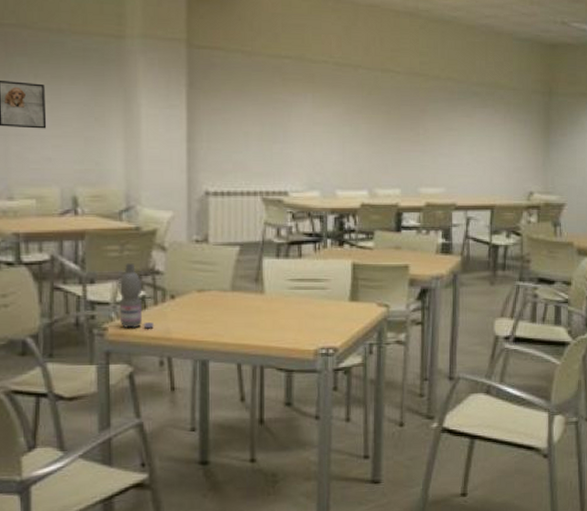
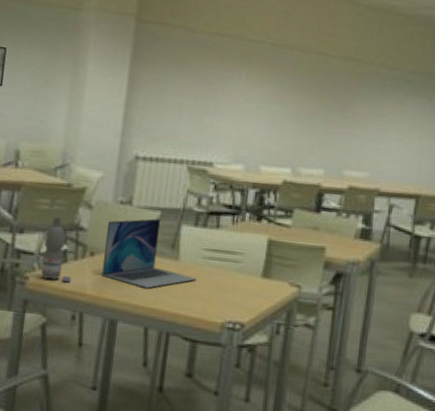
laptop: none [184,254,286,325] -> present [101,218,198,289]

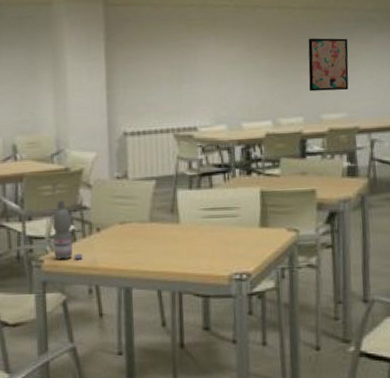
laptop: present [101,218,198,289] -> none [108,188,200,254]
wall art: none [334,89,382,150] -> present [308,38,349,92]

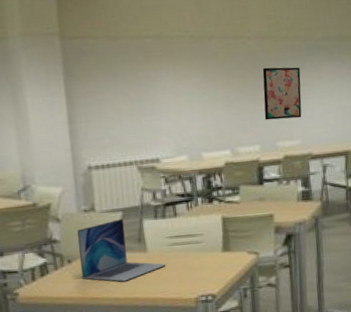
water bottle: present [52,201,83,260] -> none [24,235,56,292]
laptop: none [108,188,200,254] -> present [76,219,167,282]

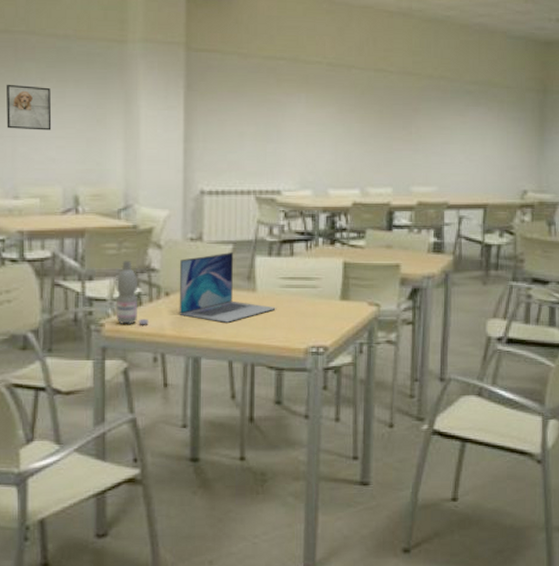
water bottle: none [24,235,56,292] -> present [116,261,149,325]
wall art: present [262,67,302,120] -> none [400,105,443,164]

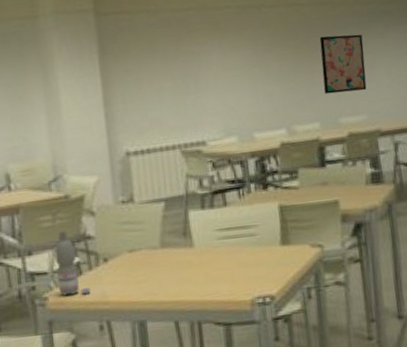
laptop: present [179,252,277,323] -> none [113,210,217,283]
wall art: none [400,105,443,164] -> present [319,34,367,94]

